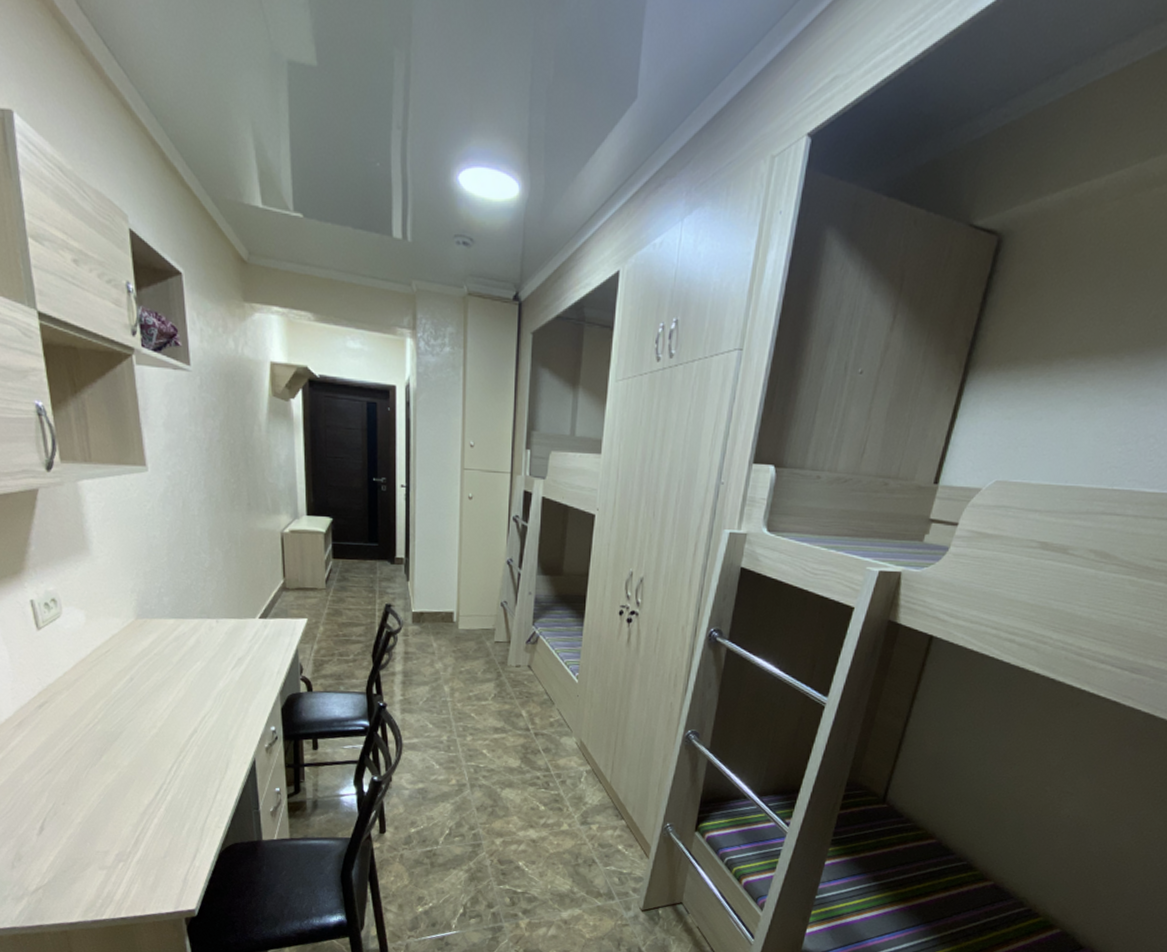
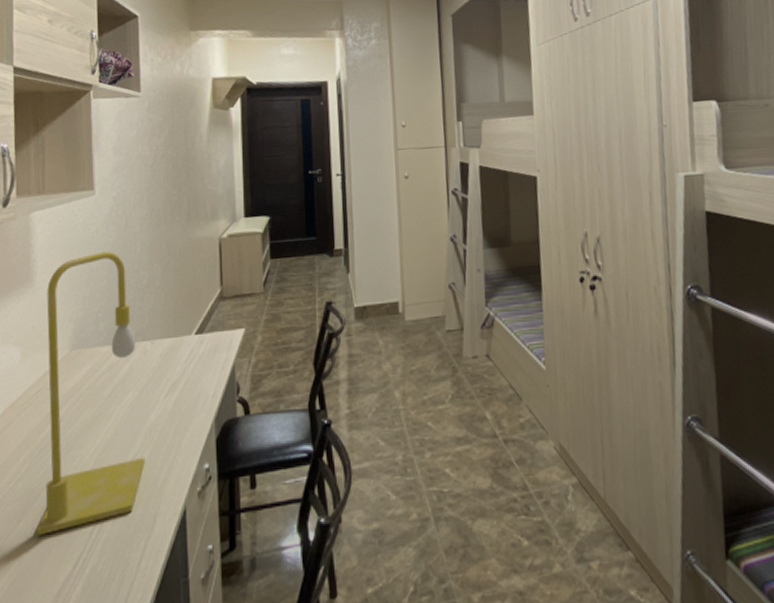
table lamp: none [105,530,216,769] -> present [36,251,145,537]

